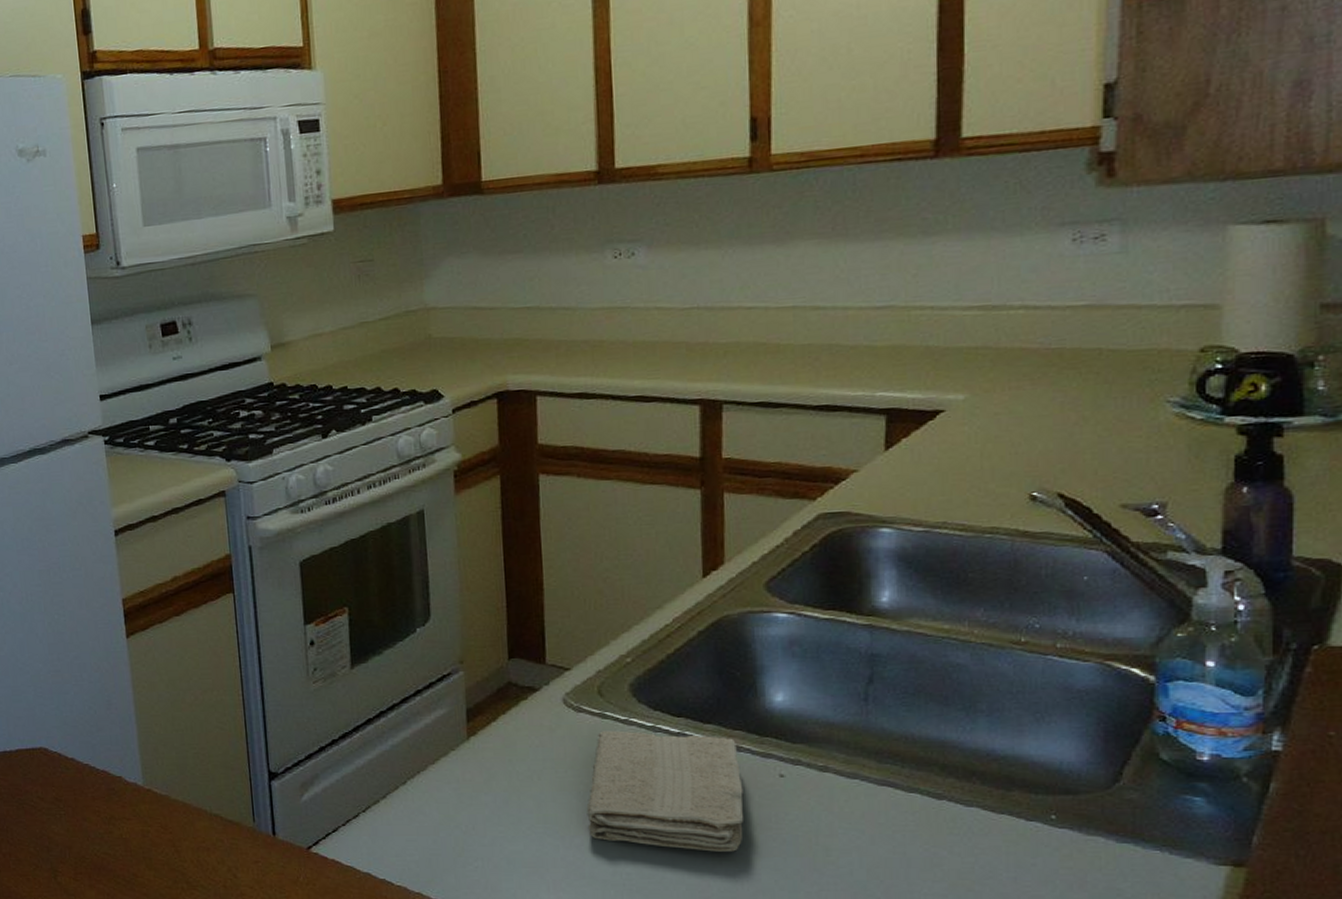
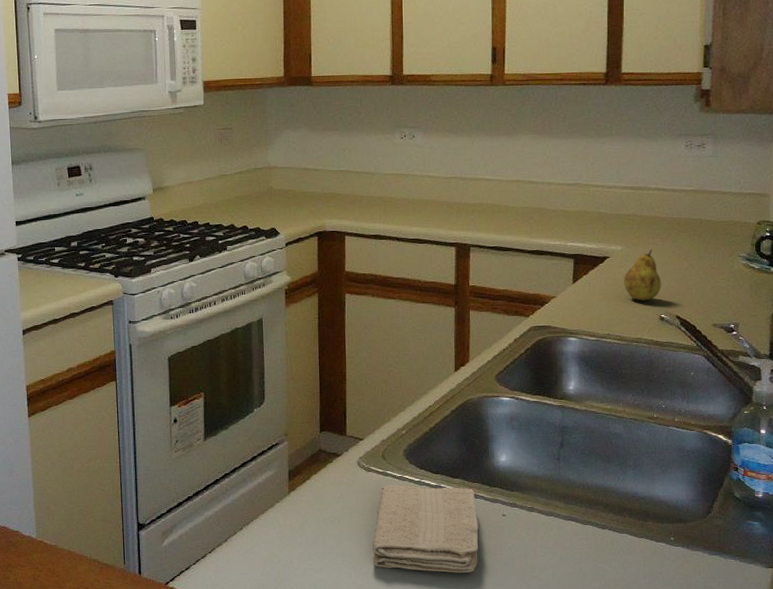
fruit: none [967,396,1033,473] -> present [623,249,662,301]

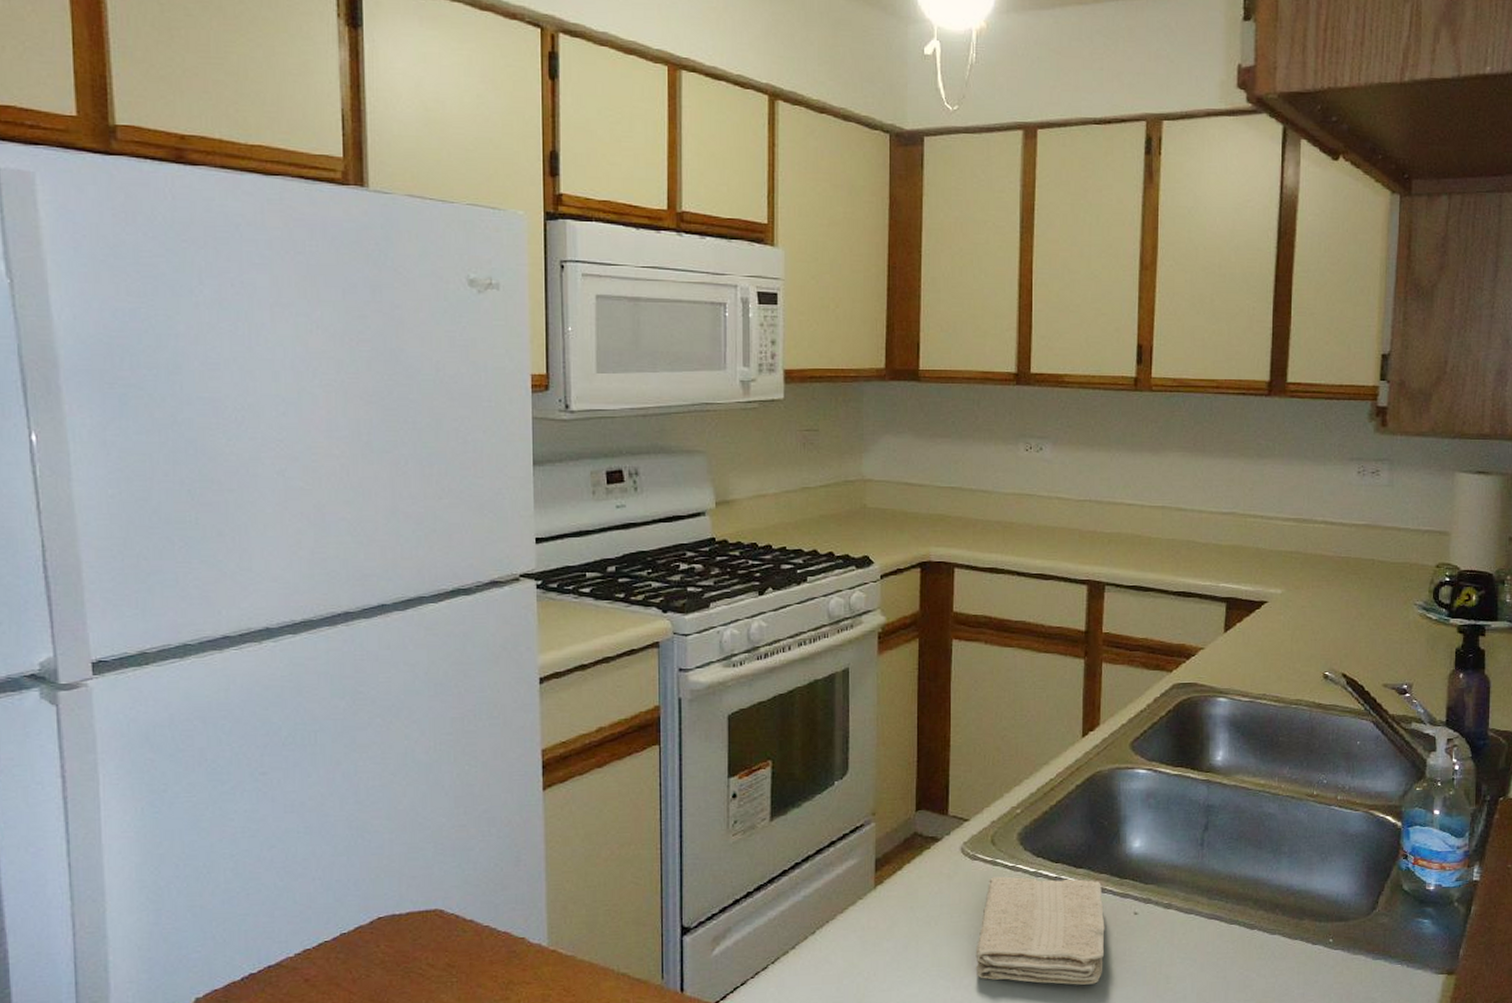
fruit: present [623,249,662,301] -> none [1282,593,1327,655]

